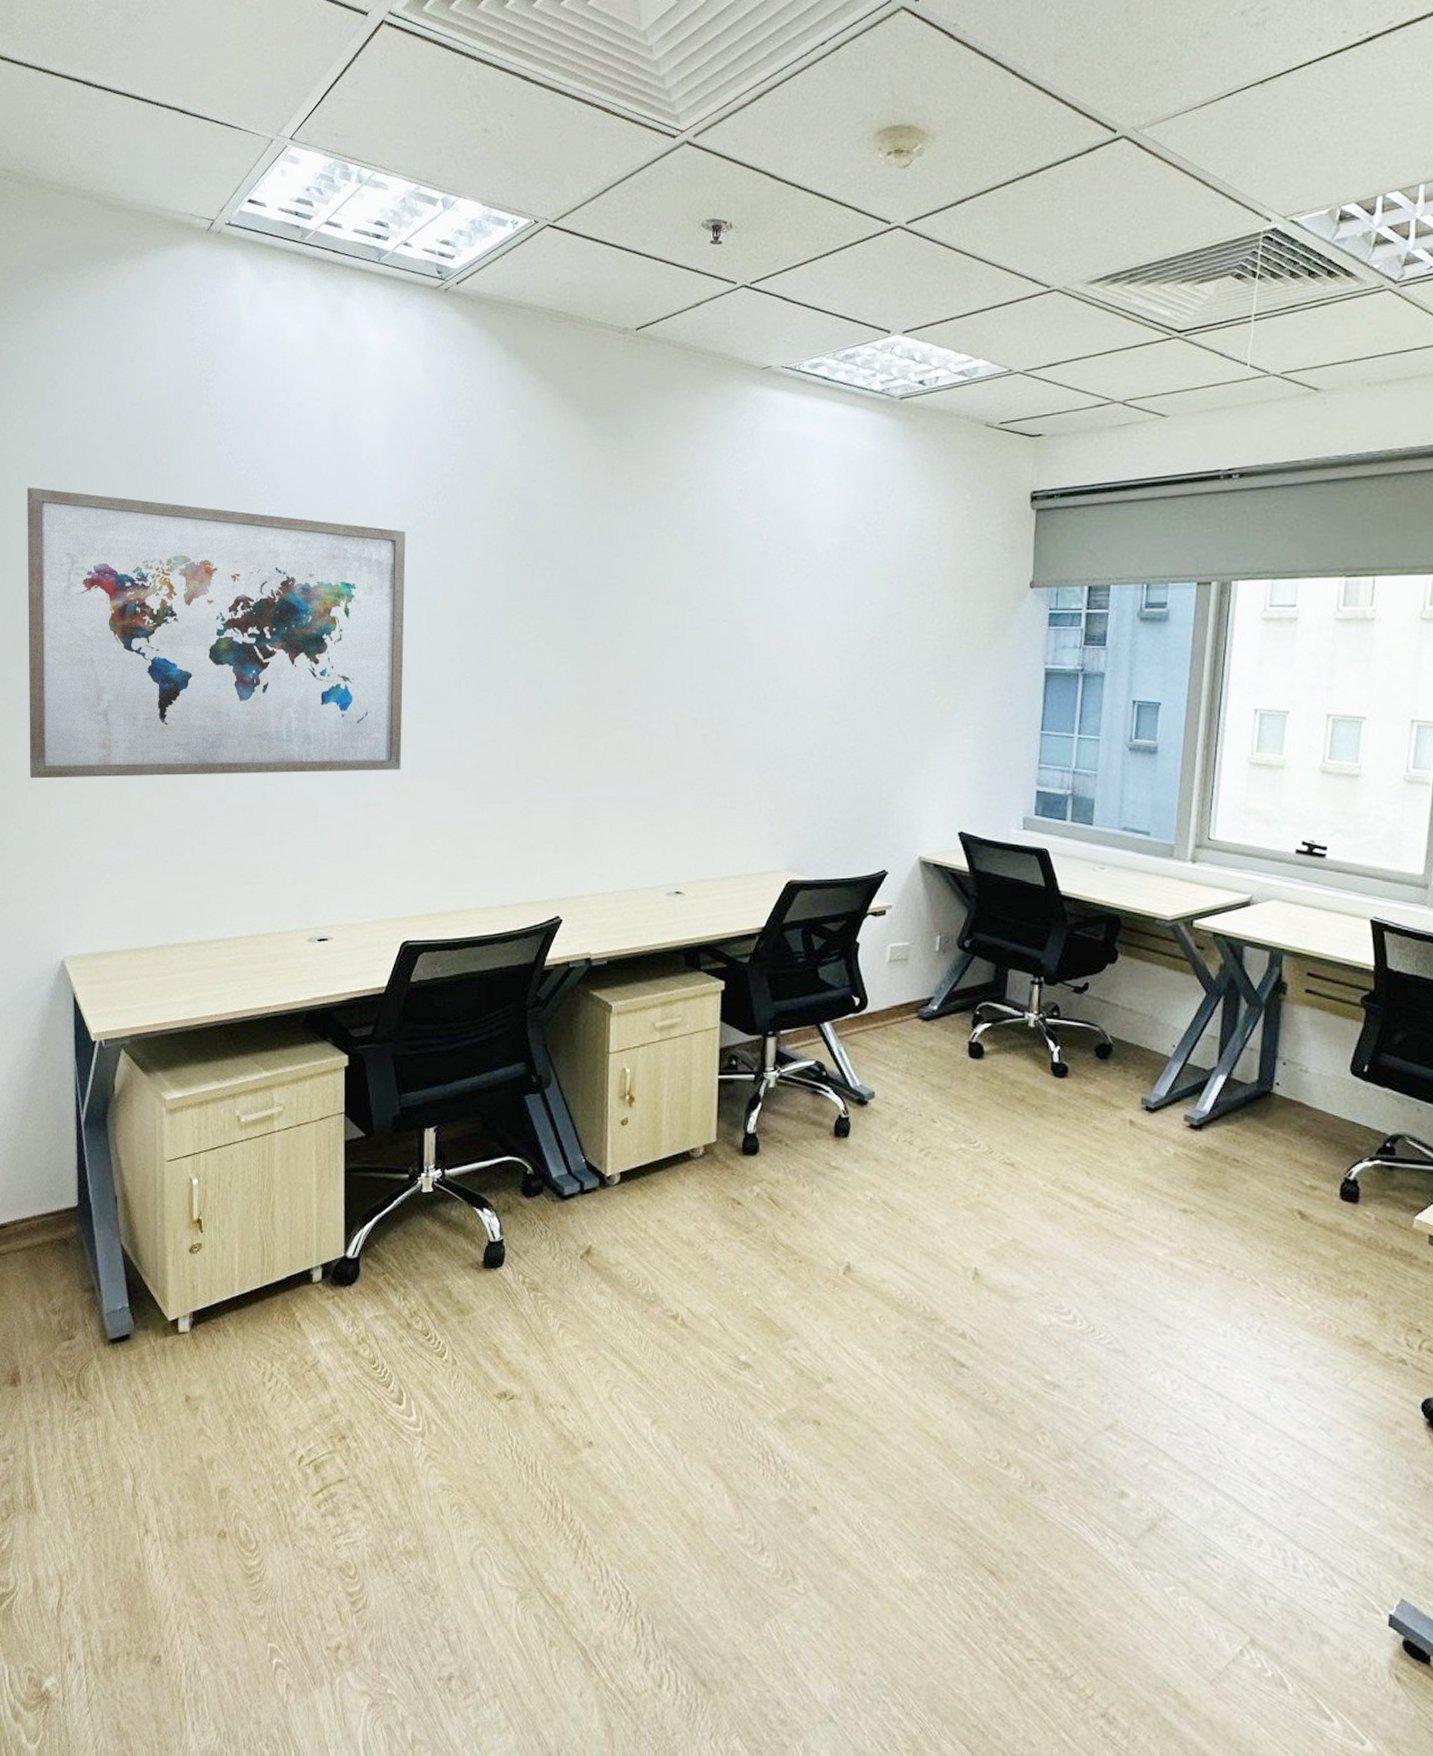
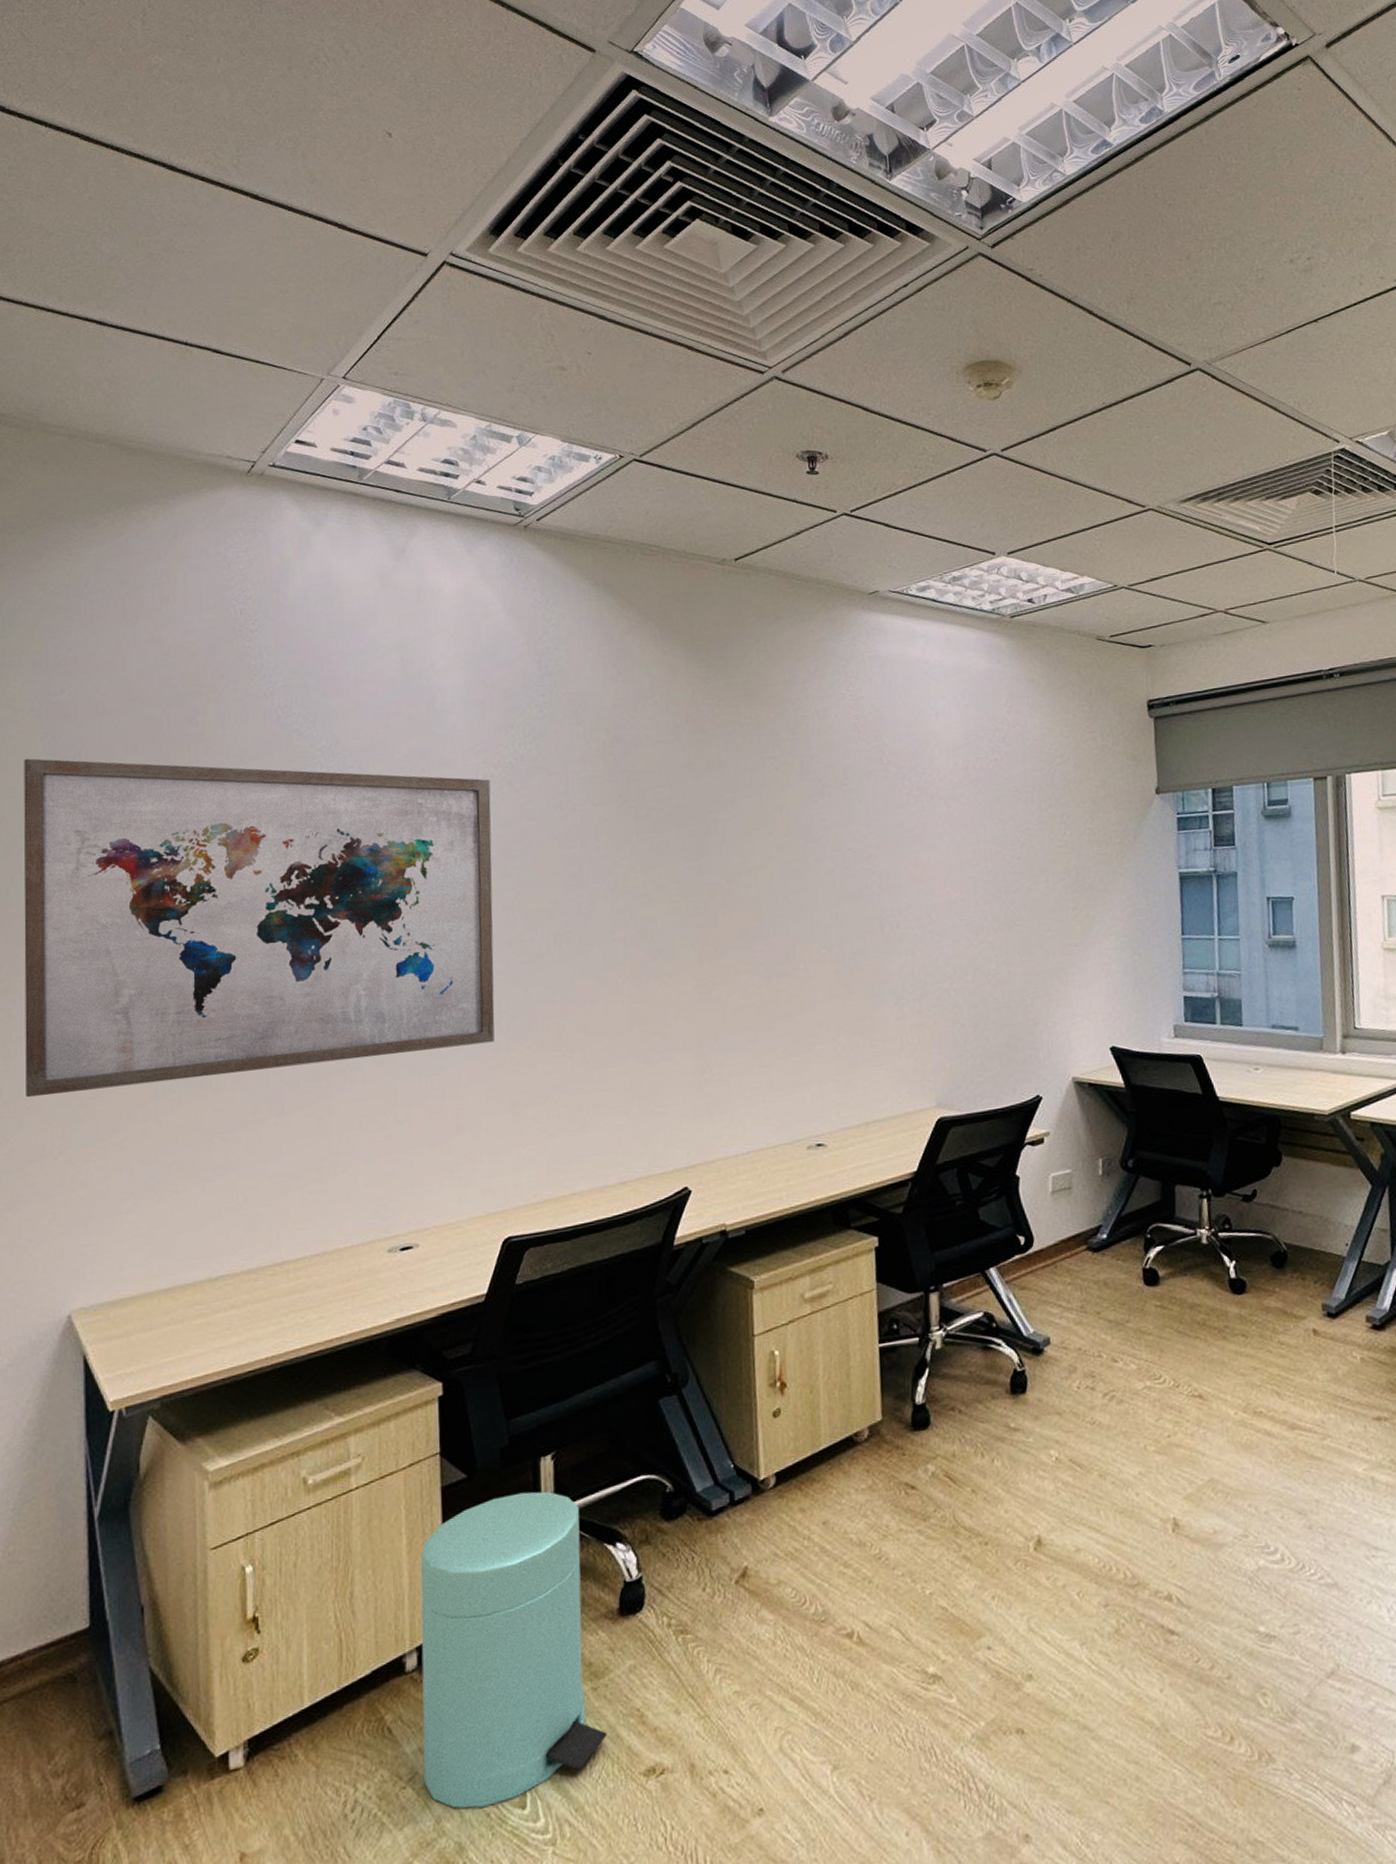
trash can: none [324,1155,469,1397] -> present [420,1491,607,1809]

